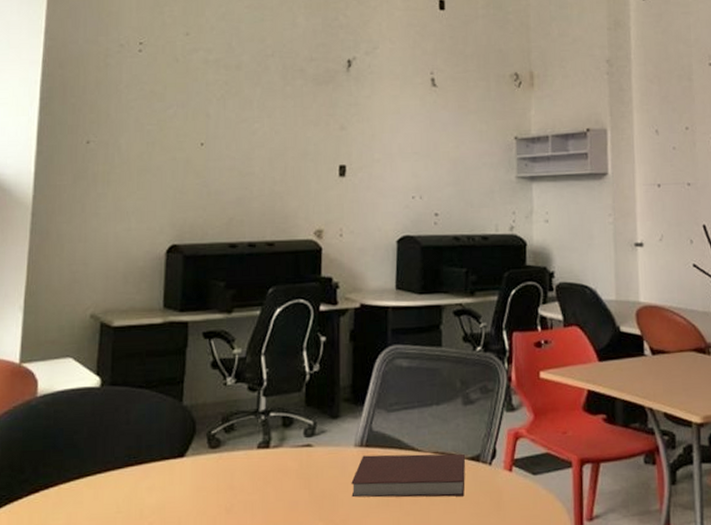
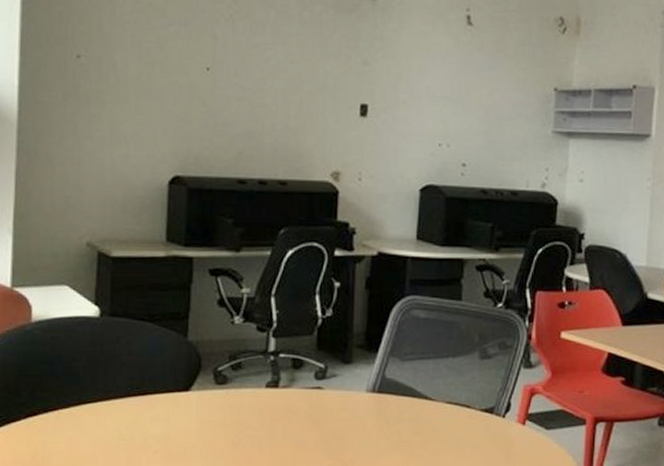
notebook: present [351,453,466,498] -> none [361,401,480,445]

